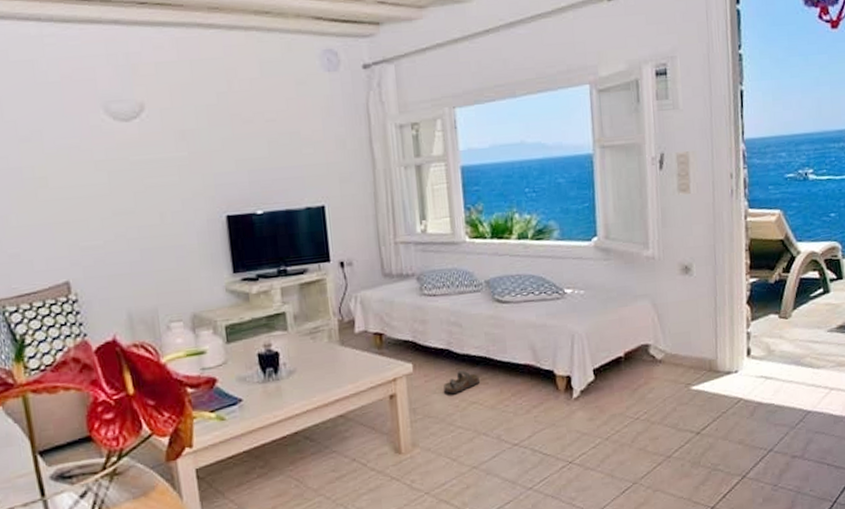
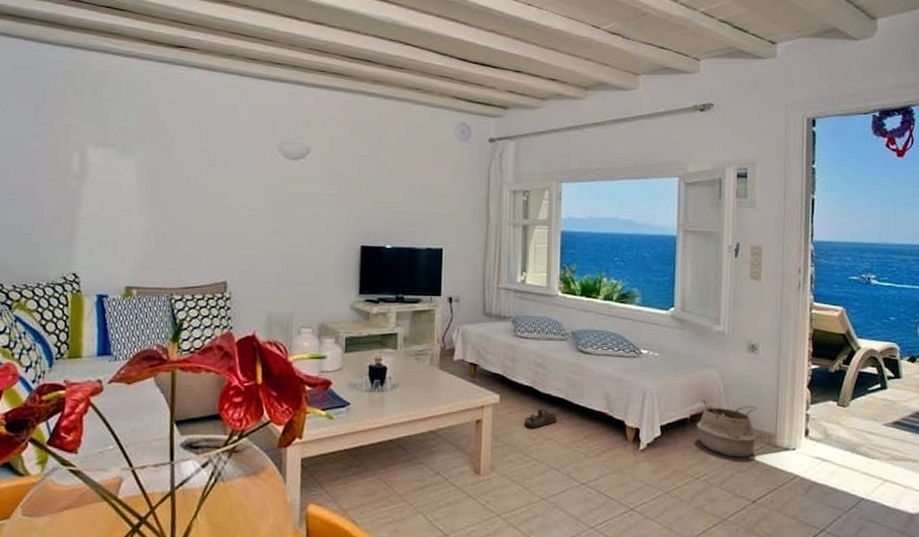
woven basket: none [631,332,698,391] -> present [696,399,758,458]

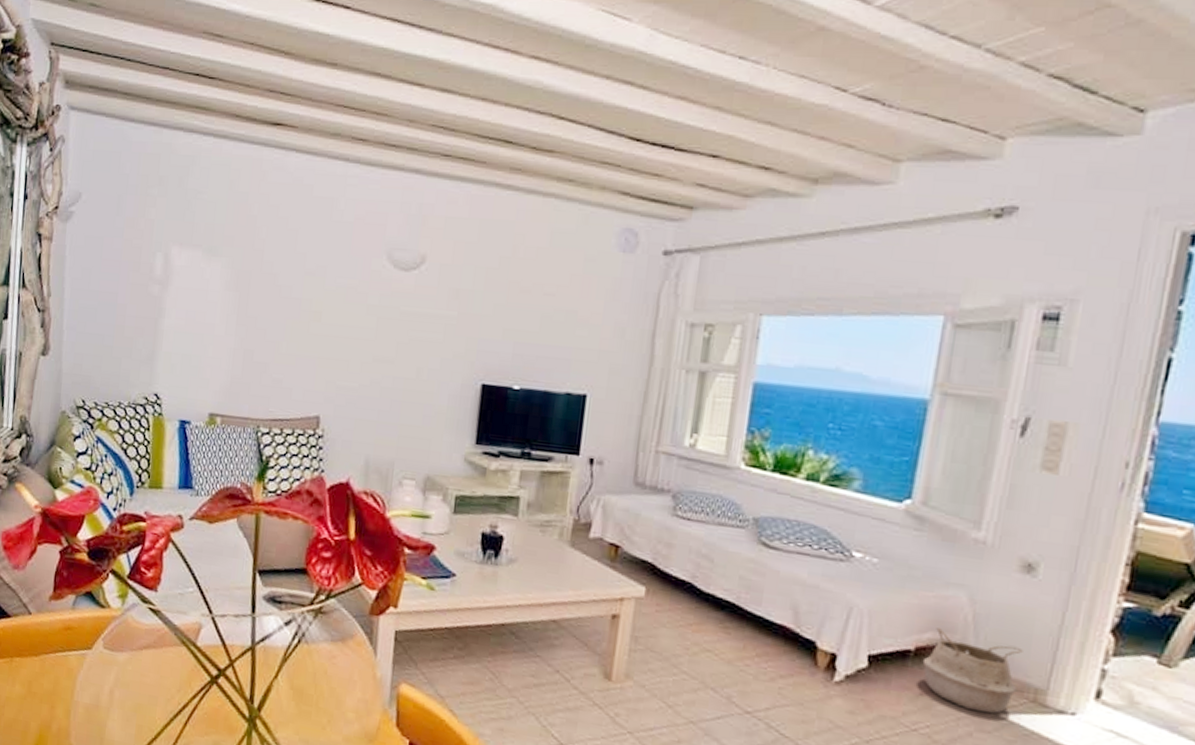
sandal: present [525,408,558,428] -> none [676,610,722,635]

